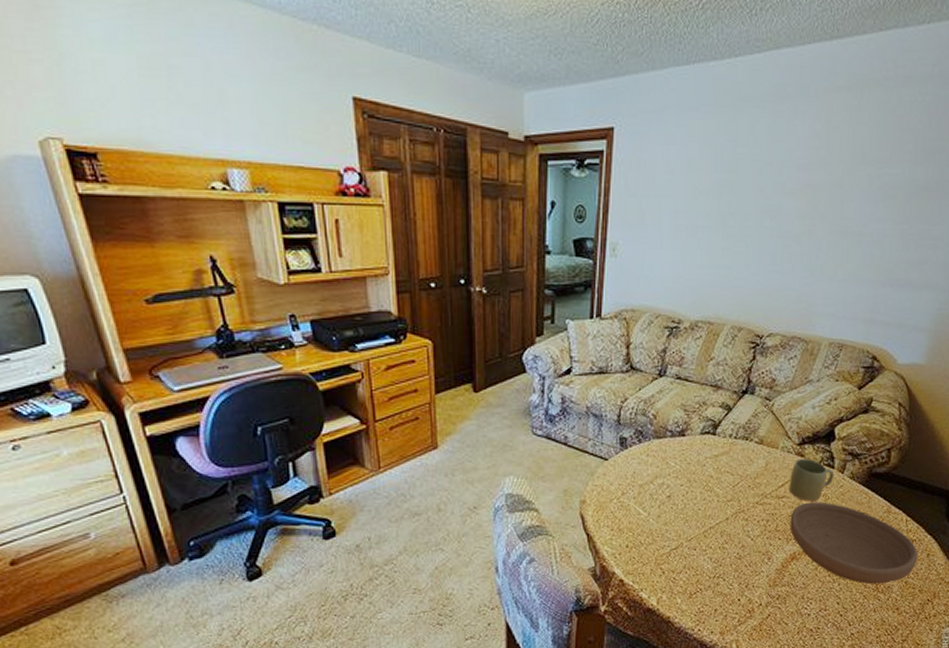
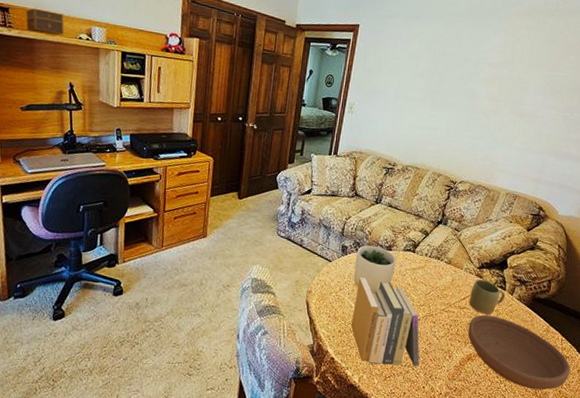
decorative box: none [123,149,187,188] -> present [26,8,64,35]
planter: none [638,432,693,494] -> present [353,245,397,294]
books: none [640,475,731,580] -> present [350,277,420,367]

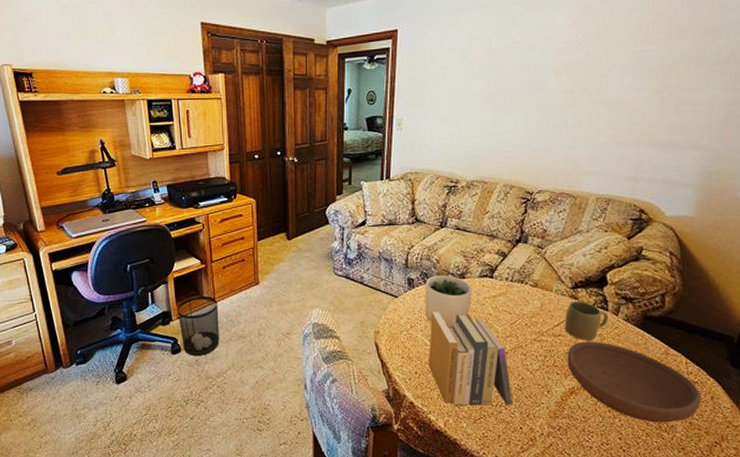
decorative box: present [26,8,64,35] -> none [48,68,87,94]
waste bin: none [123,242,165,300] -> present [176,295,219,356]

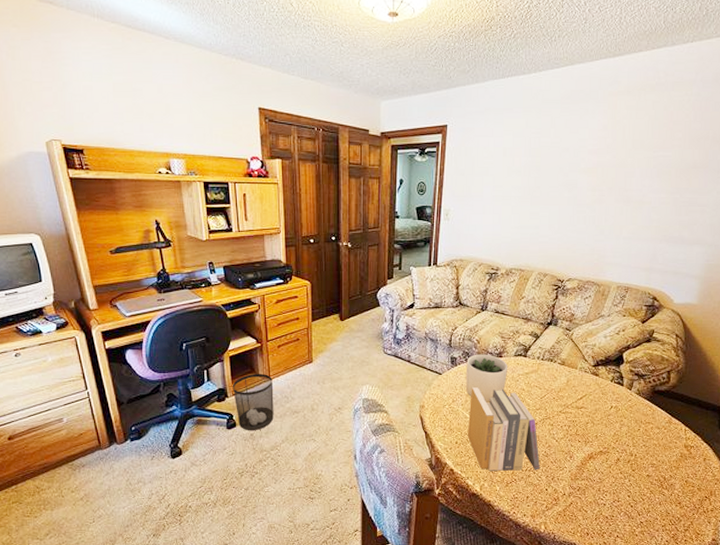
mug: present [564,300,609,341] -> none [586,377,624,412]
bowl: present [567,341,701,423] -> none [587,412,696,482]

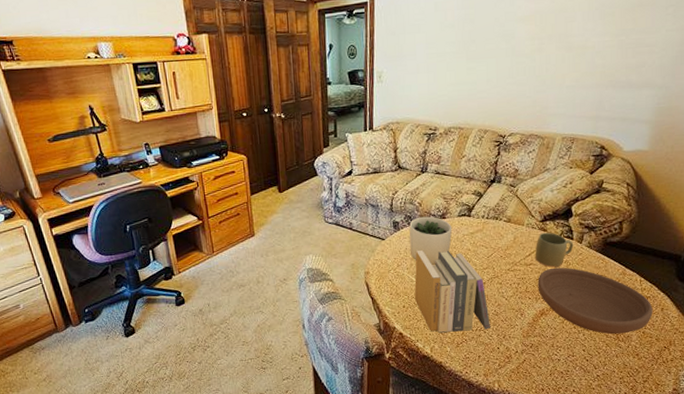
waste bin: present [232,373,274,430] -> none [177,249,221,306]
mug: none [586,377,624,412] -> present [535,232,574,268]
bowl: none [587,412,696,482] -> present [537,267,653,335]

